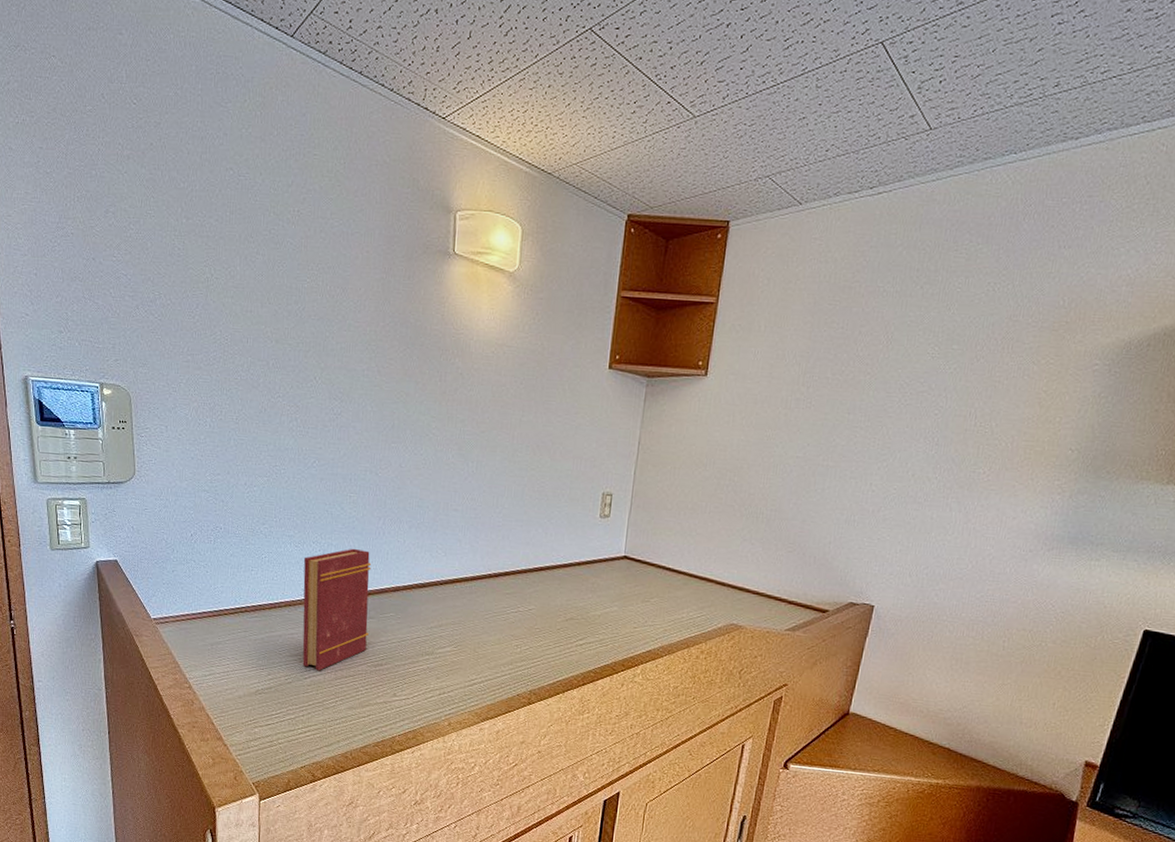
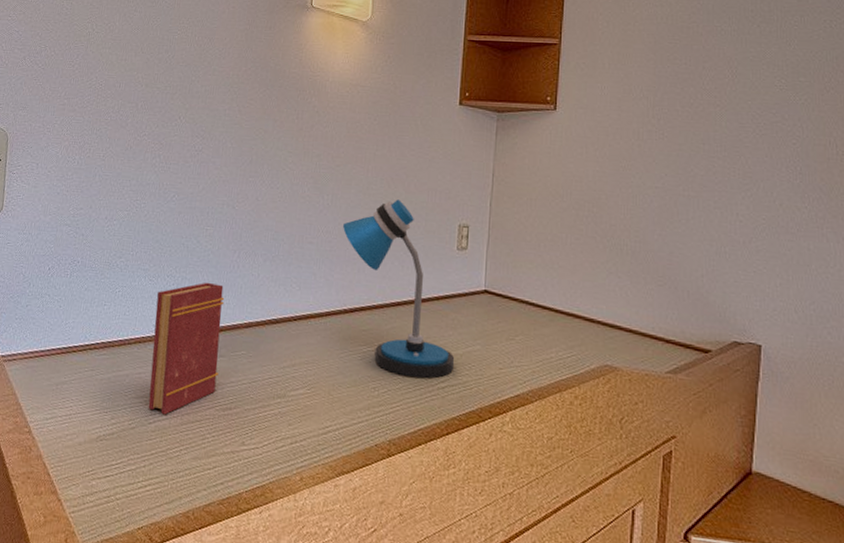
desk lamp: none [488,467,593,637] -> present [343,199,455,379]

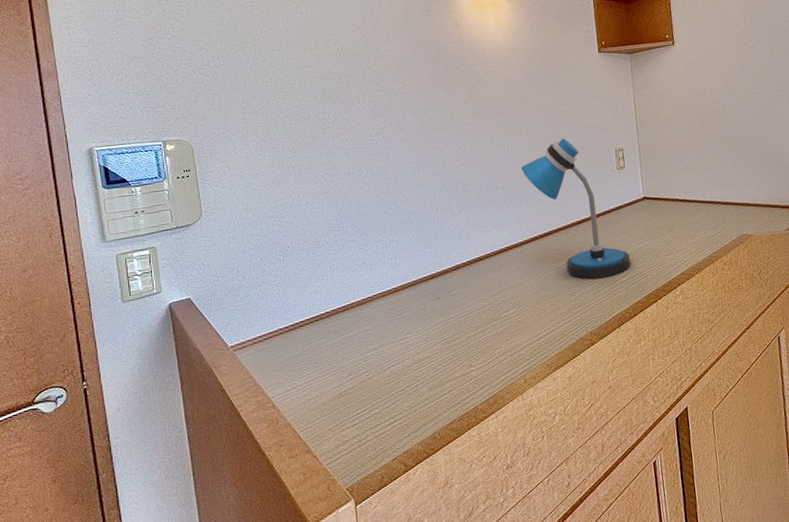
book: present [148,282,225,415] -> none [370,239,438,360]

